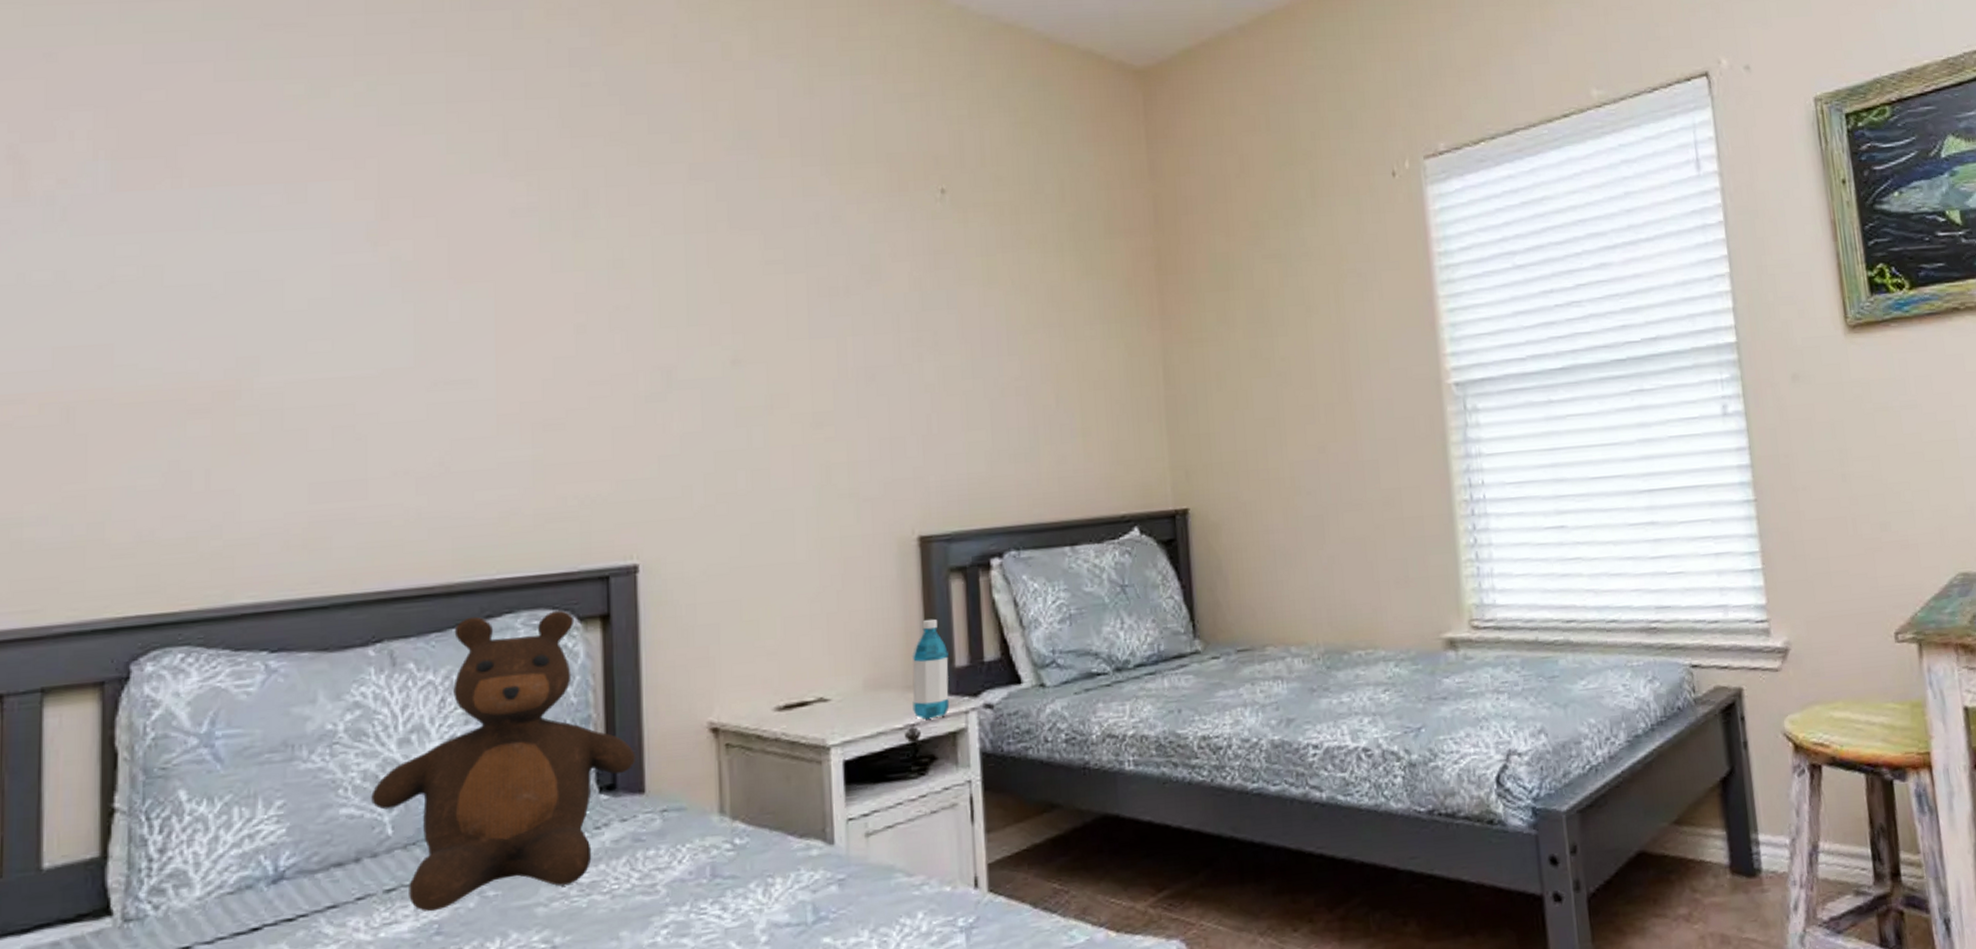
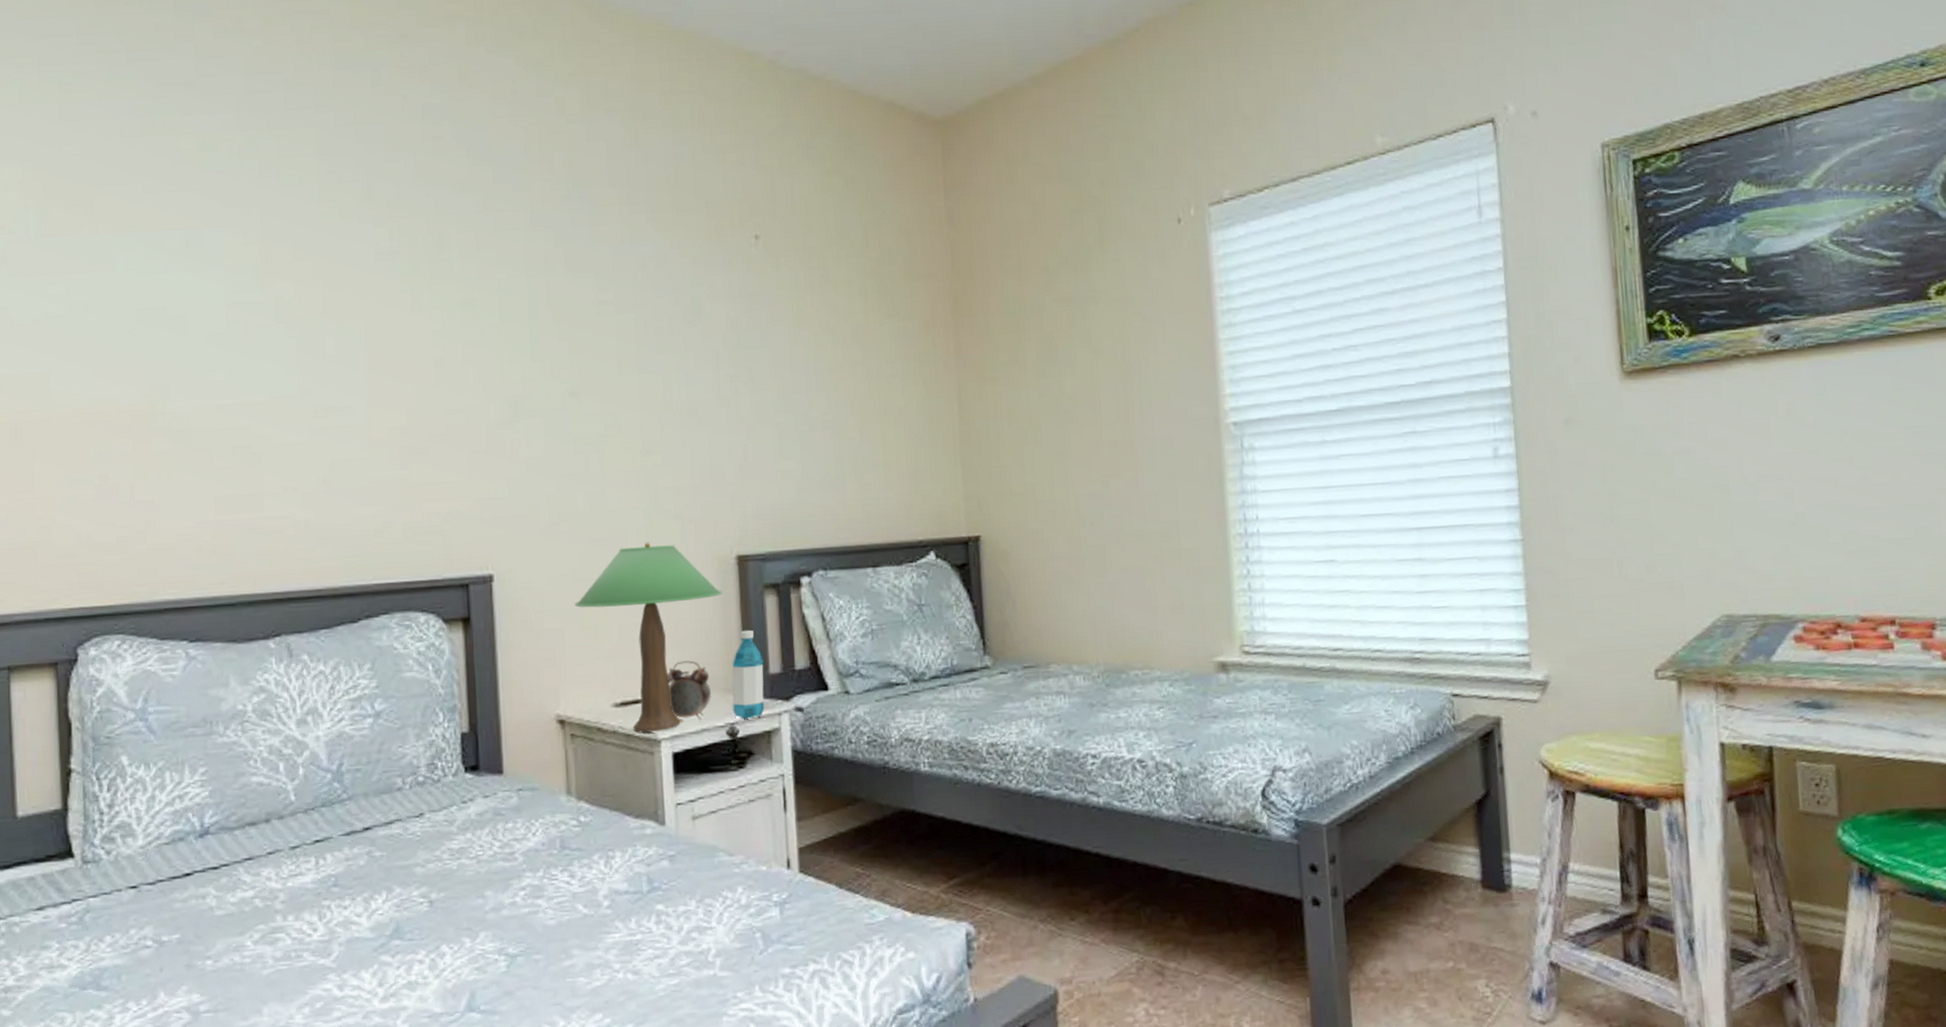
teddy bear: present [371,610,636,912] -> none [276,613,495,867]
table lamp: none [732,523,902,739] -> present [574,542,722,733]
alarm clock: none [839,655,889,722] -> present [667,660,711,720]

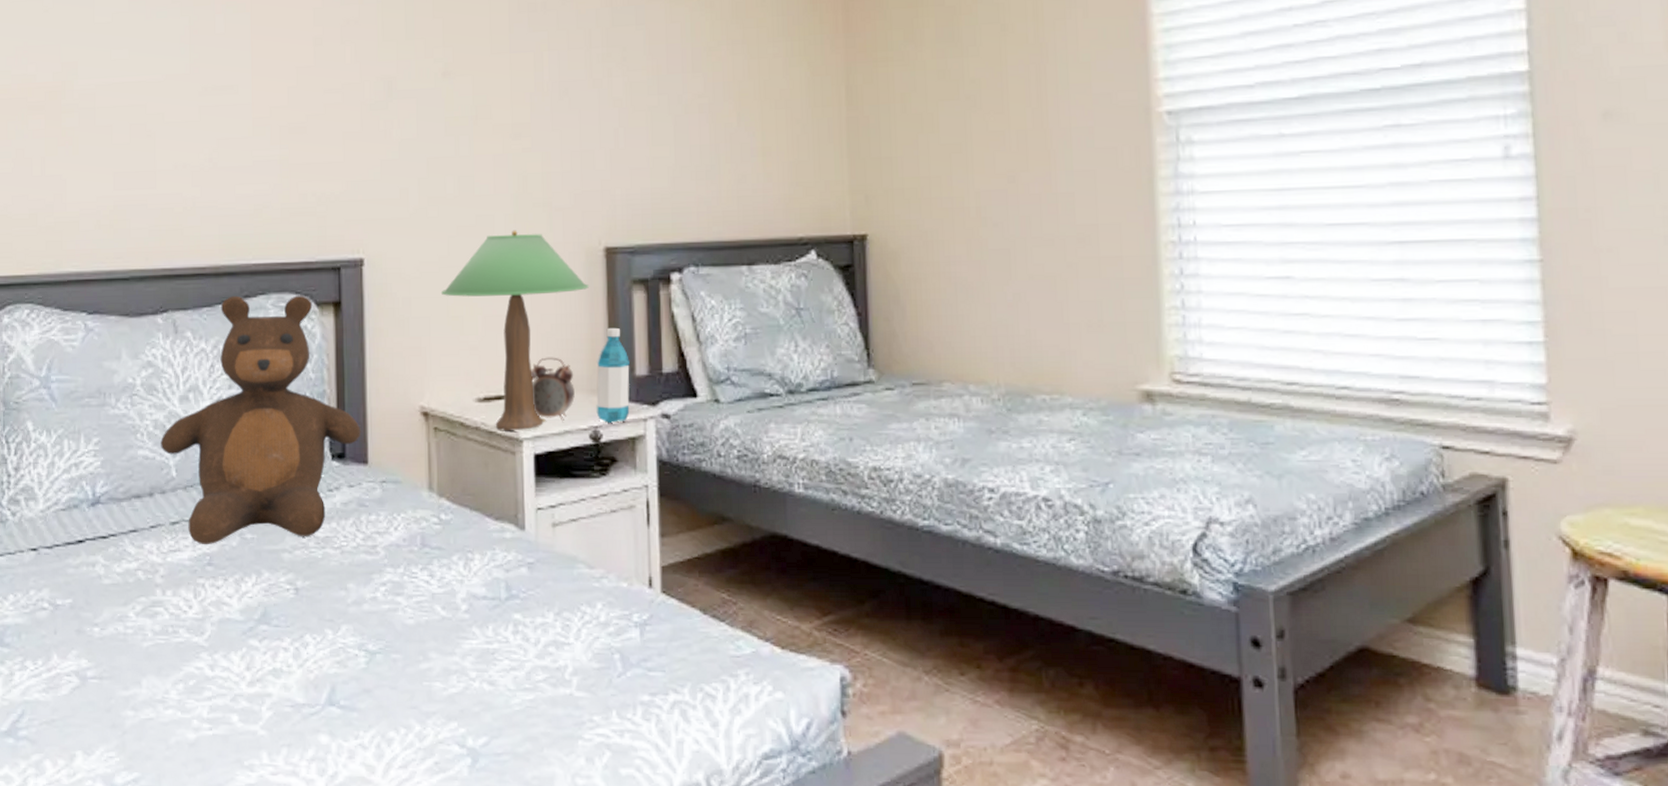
teddy bear: none [276,613,495,867] -> present [161,295,361,545]

